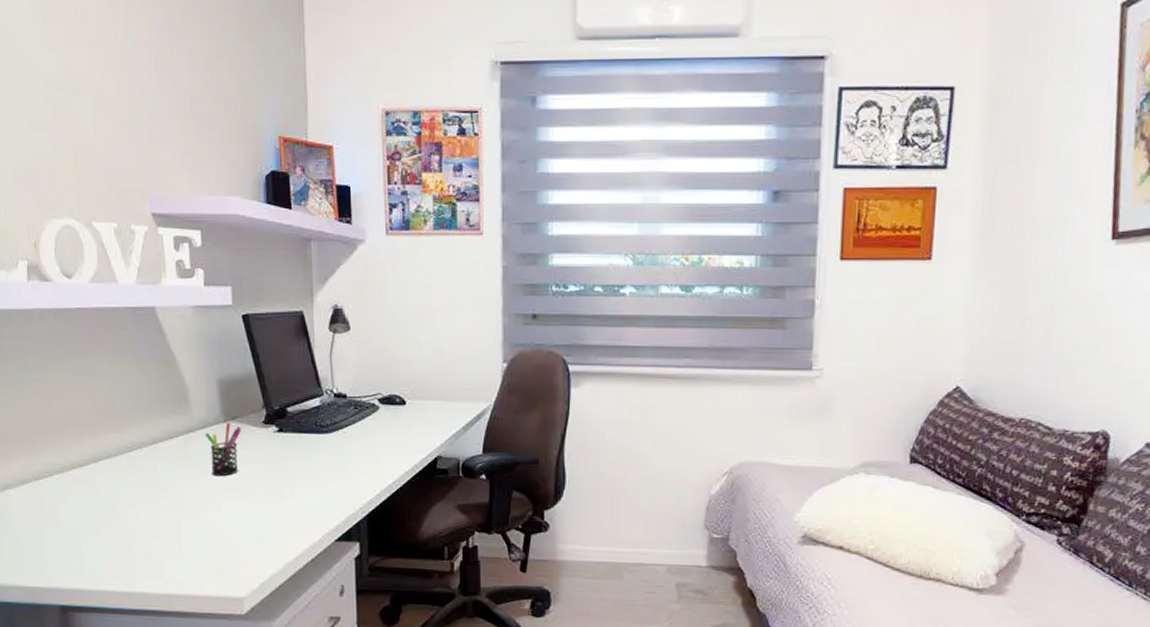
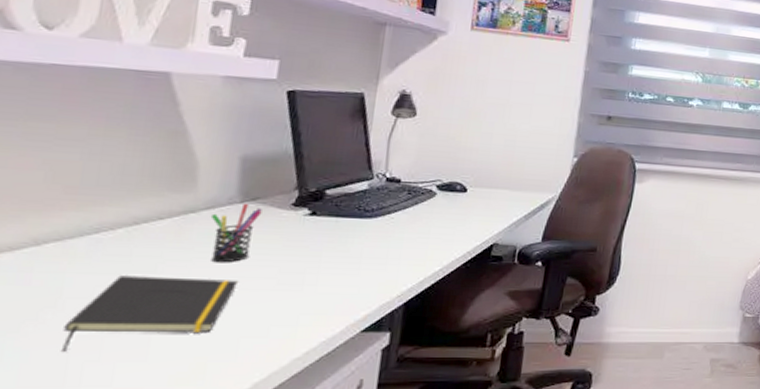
notepad: none [124,487,235,550] -> present [60,275,239,352]

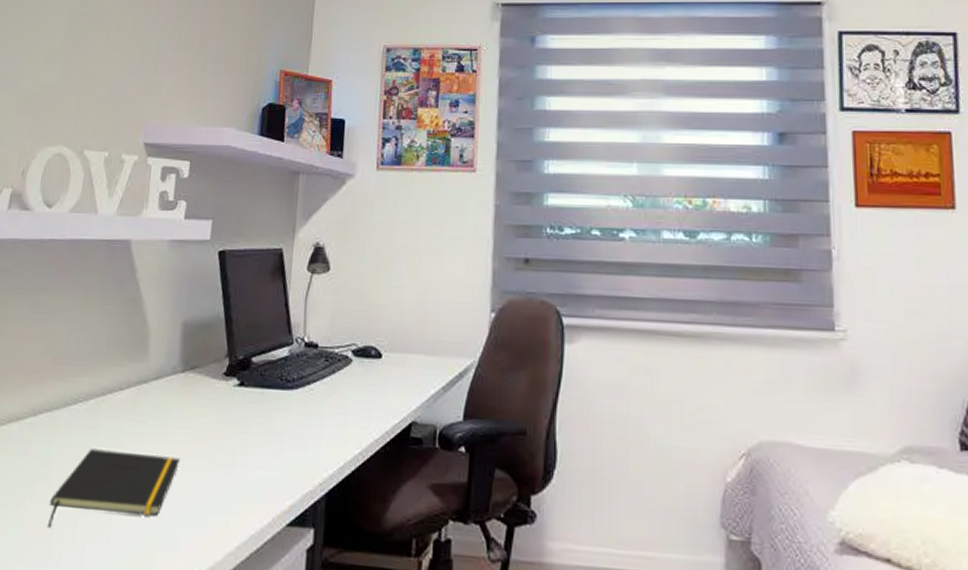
pen holder: present [210,203,262,263] -> none [158,372,200,438]

